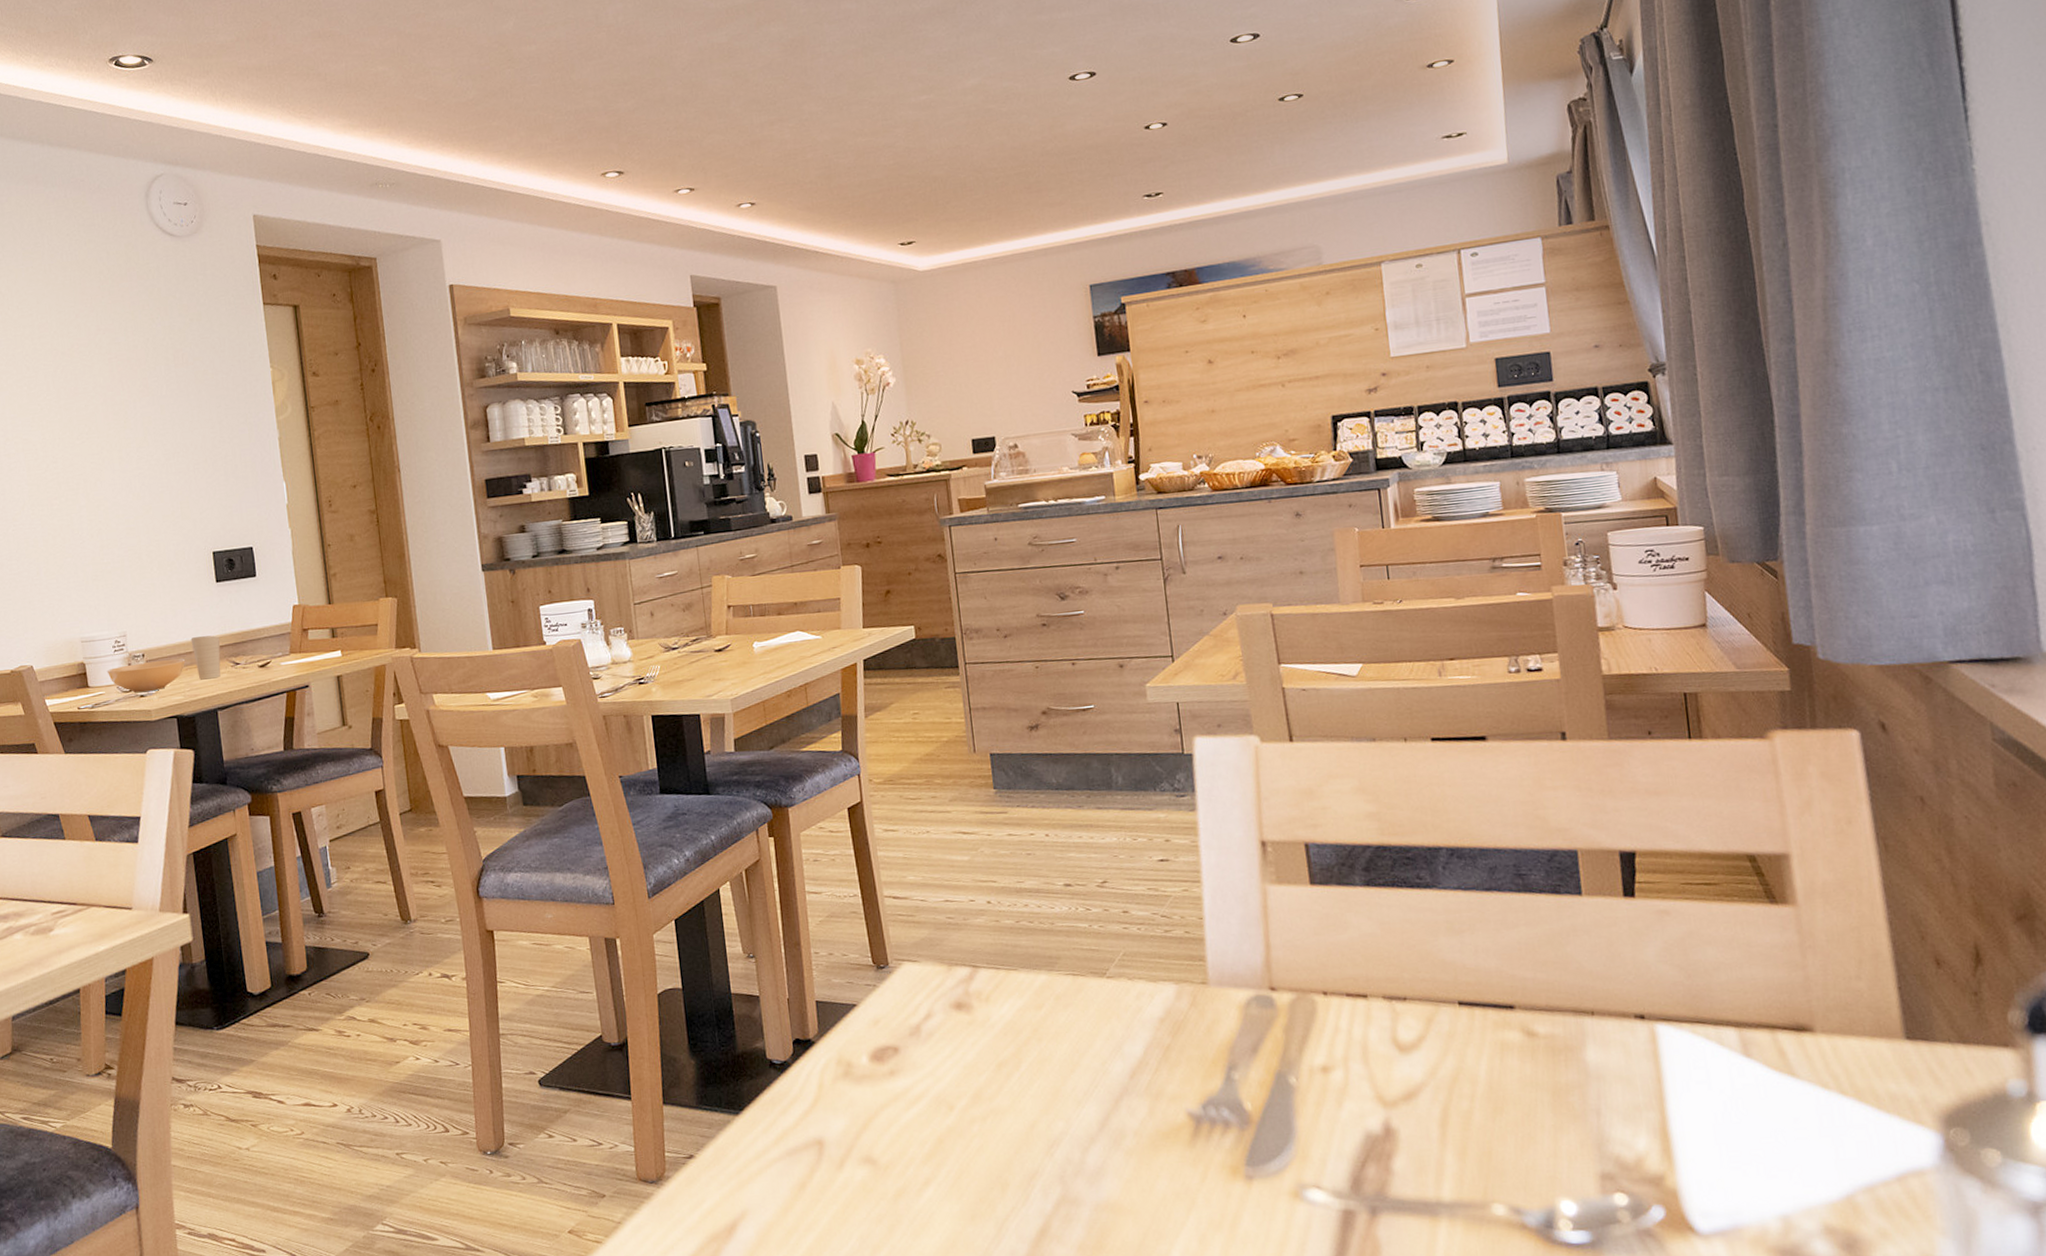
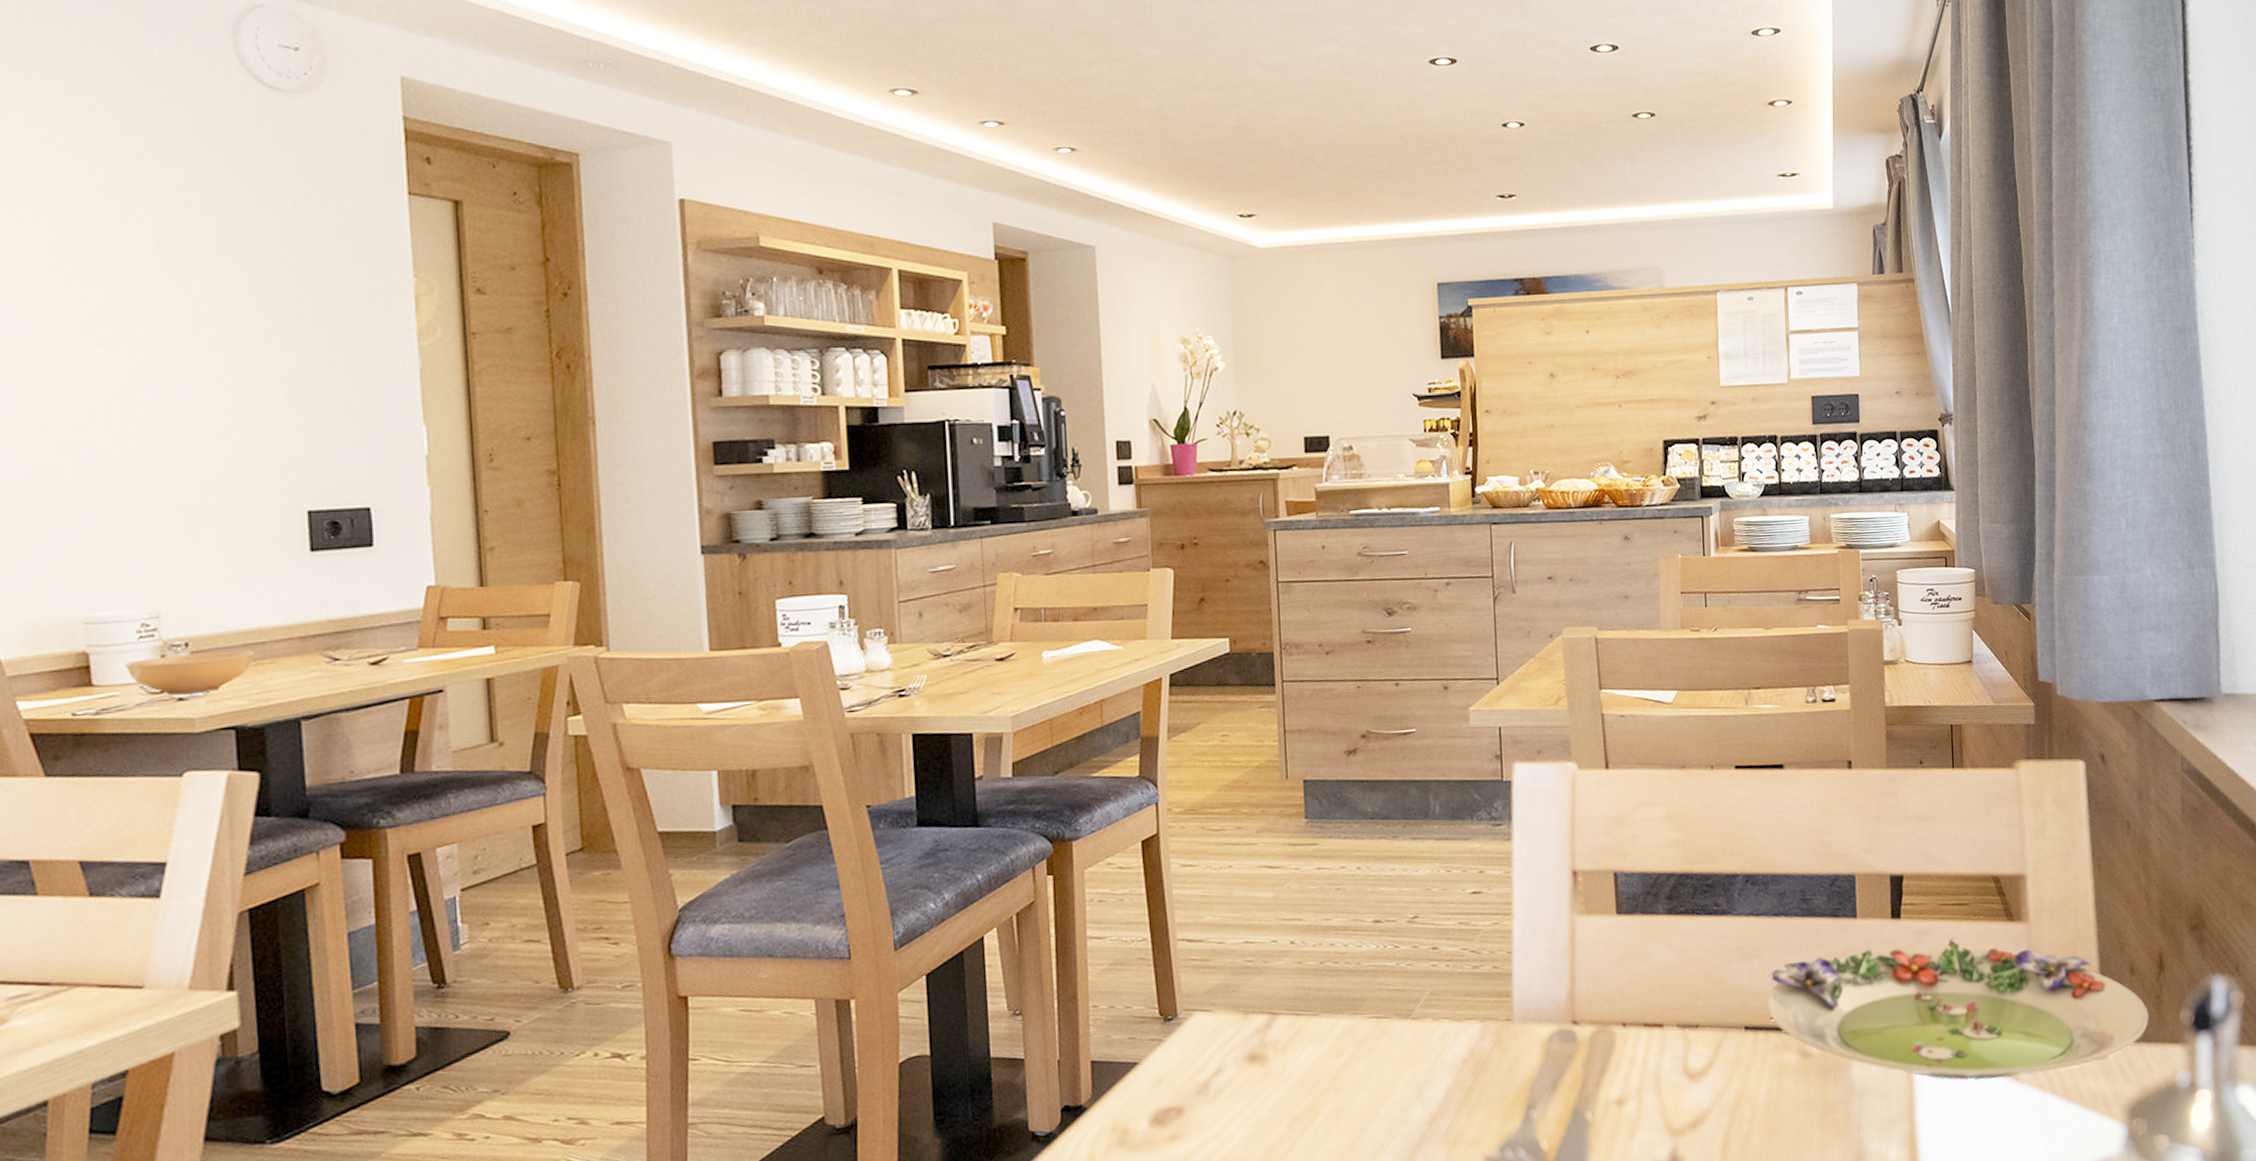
cup: present [190,635,221,680] -> none [264,621,312,680]
salad plate: none [1481,920,1966,1073] -> present [1766,939,2150,1080]

